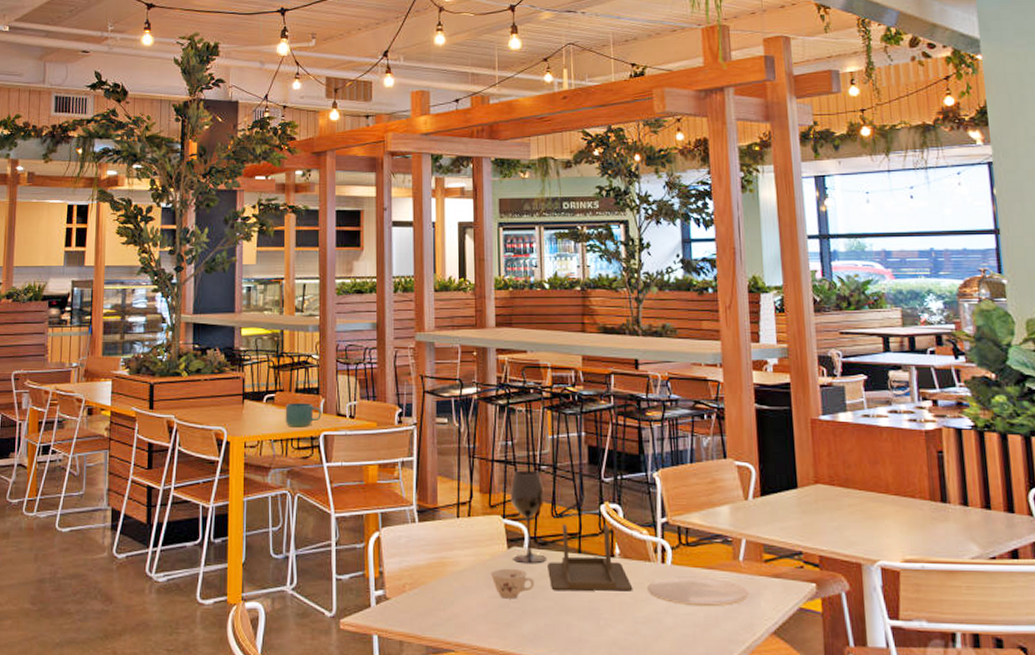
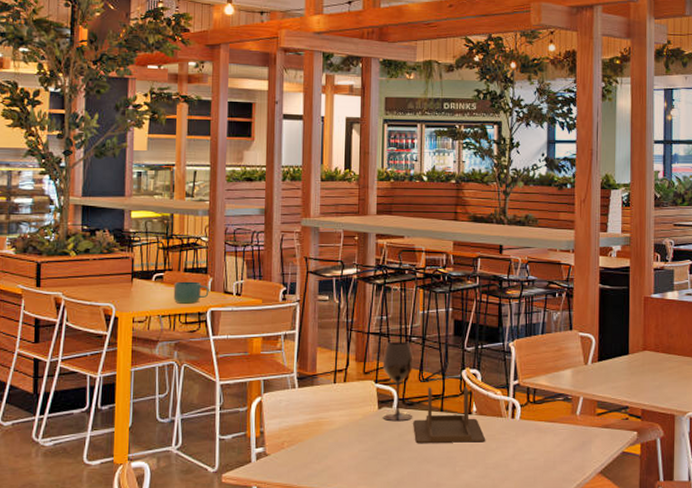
teacup: present [491,568,534,599] -> none [362,426,401,452]
plate: present [646,576,750,607] -> none [497,429,583,453]

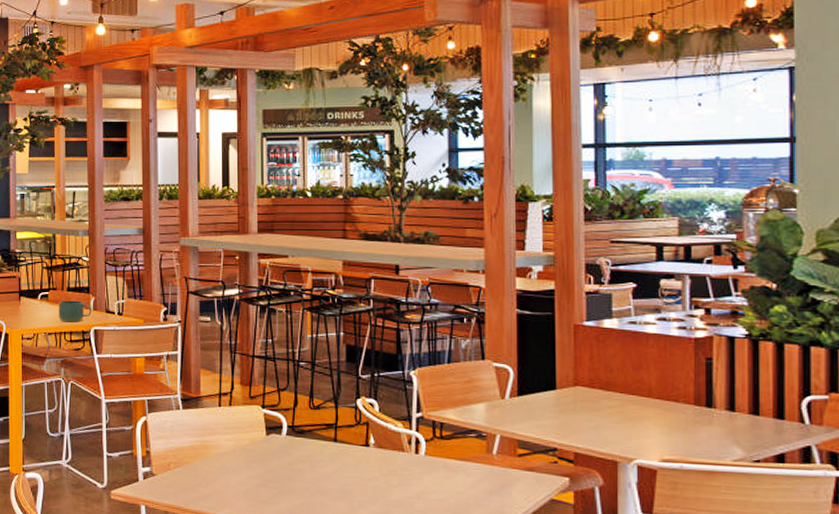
wineglass: present [382,341,413,421] -> none [269,365,303,449]
napkin holder: present [413,387,486,443] -> none [304,415,386,478]

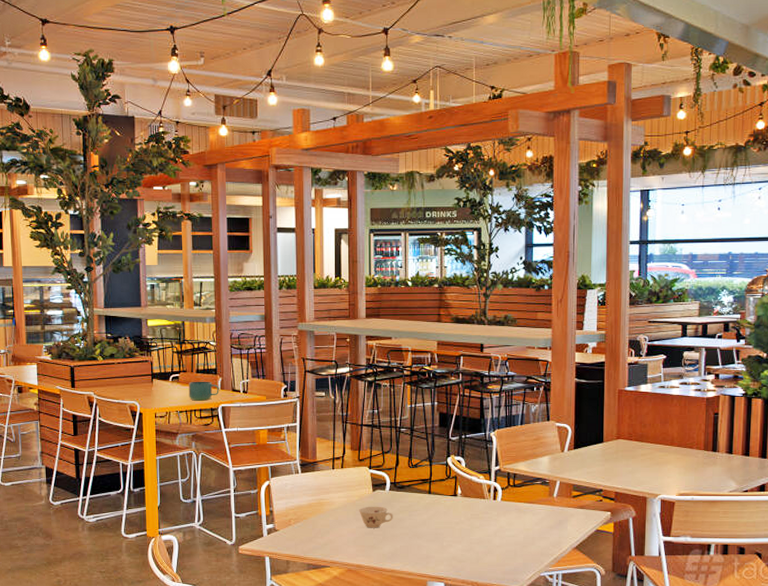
teacup: none [250,452,291,480] -> present [359,506,393,528]

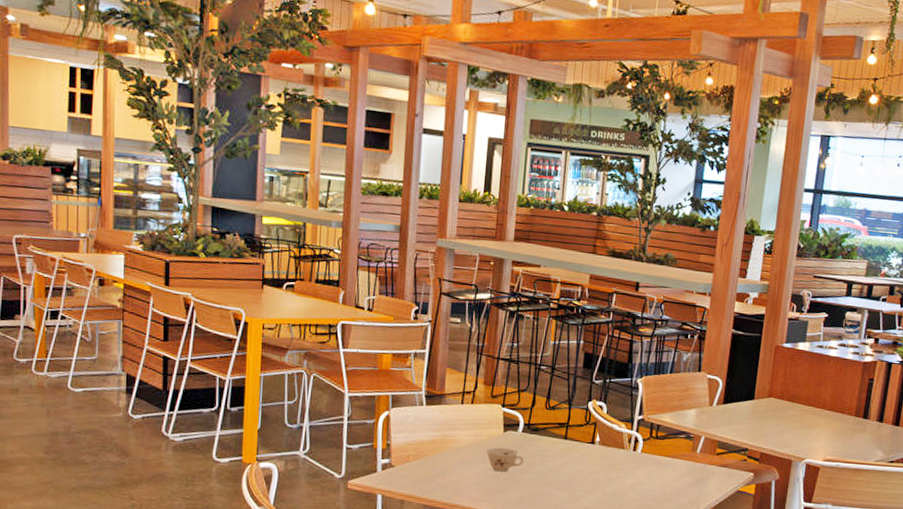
cup: present [188,381,219,401] -> none [304,292,341,316]

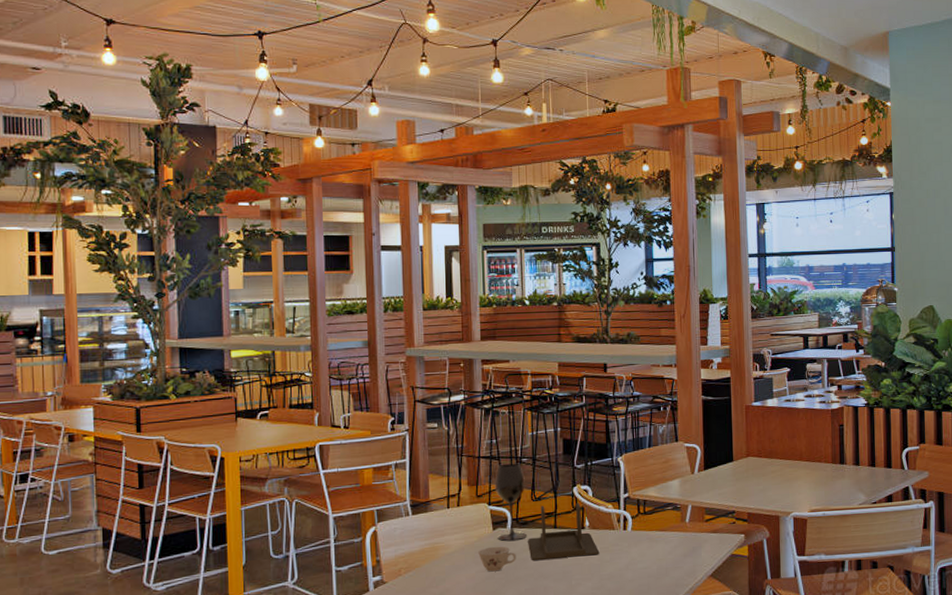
wineglass: none [507,368,542,445] -> present [494,463,527,541]
napkin holder: none [536,415,607,471] -> present [528,503,600,560]

